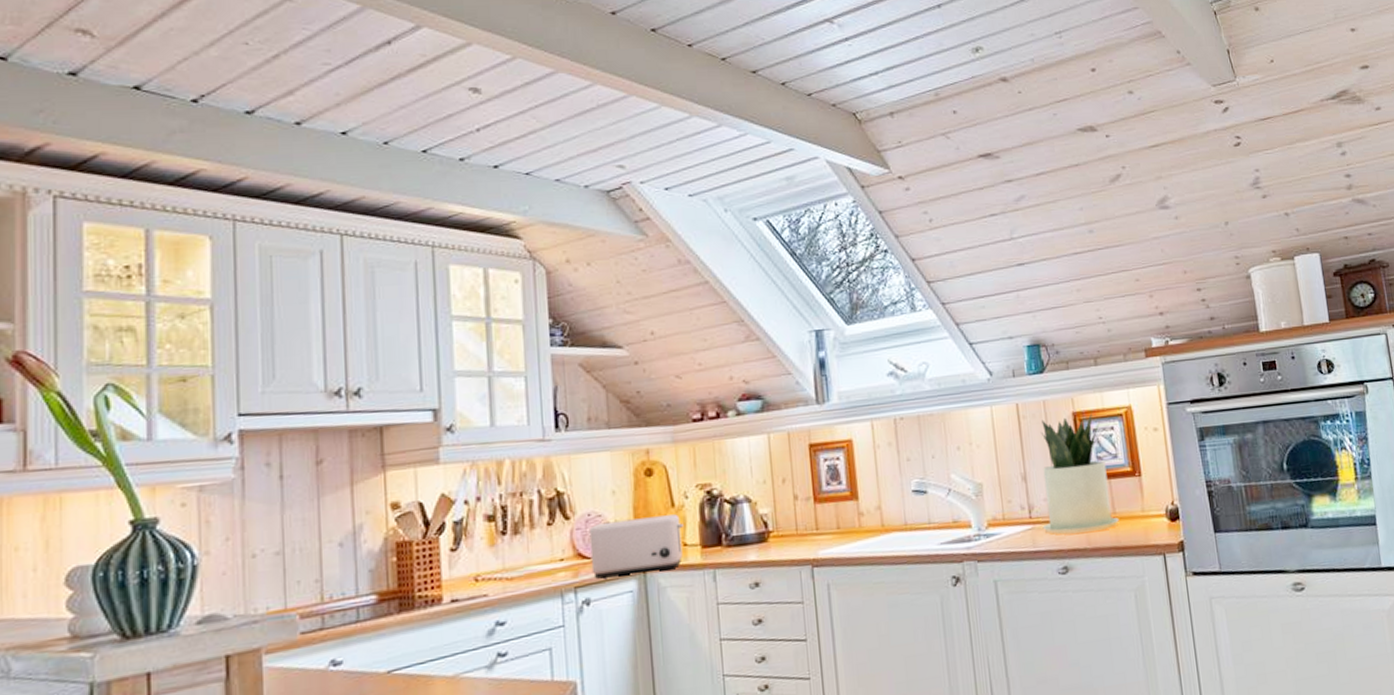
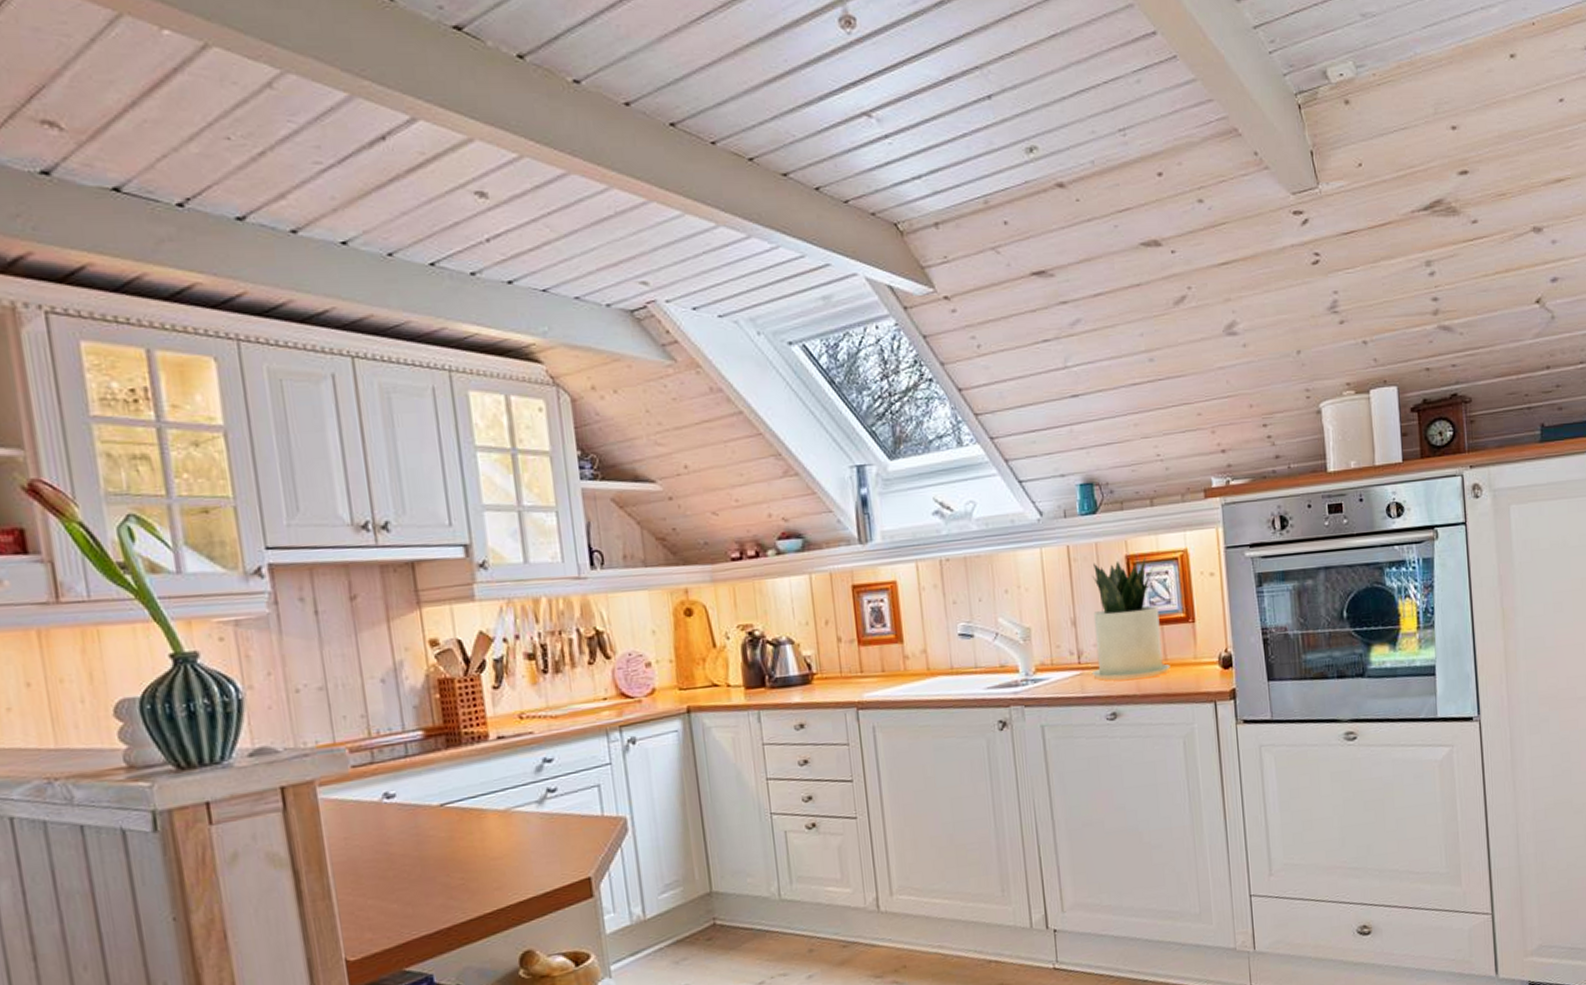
toaster: present [589,514,684,579] -> none [630,655,726,718]

